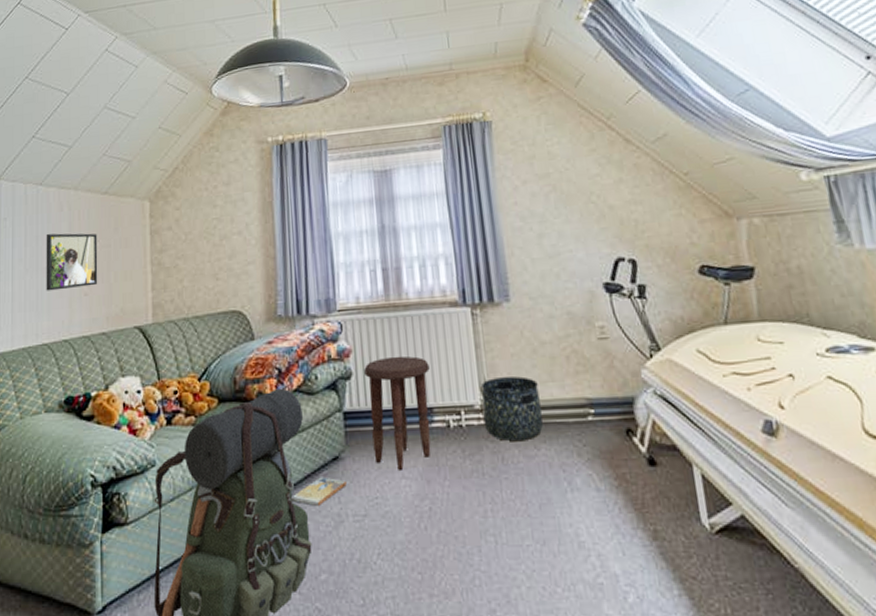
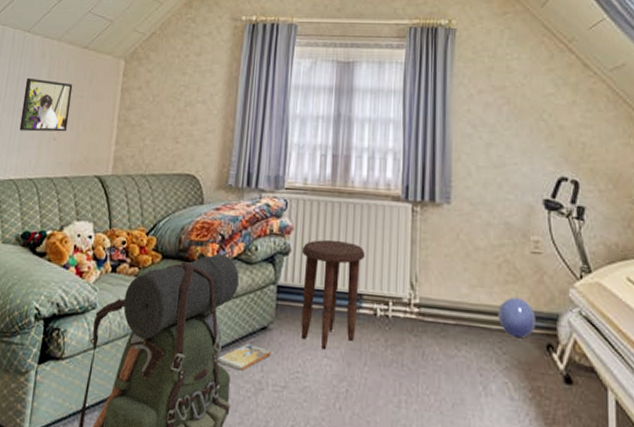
basket: present [481,376,544,441] -> none [410,275,468,339]
ball: none [572,387,613,428] -> present [498,297,536,339]

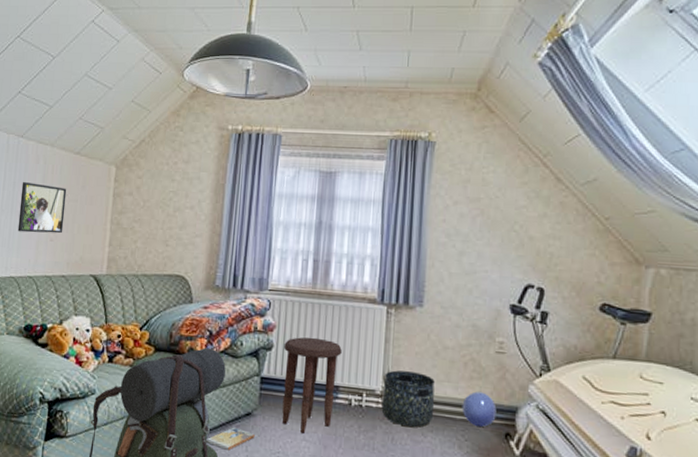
basket: none [410,275,468,339] -> present [381,370,435,427]

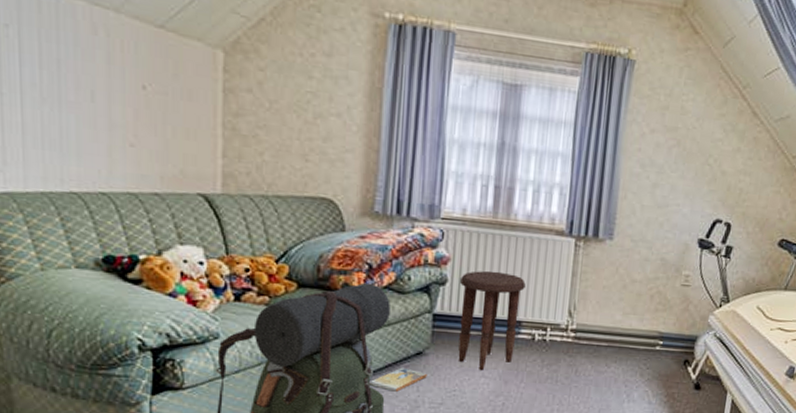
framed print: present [17,182,67,234] -> none [72,60,149,137]
basket: present [381,370,435,427] -> none [566,304,621,358]
ball: present [462,391,497,428] -> none [645,323,678,356]

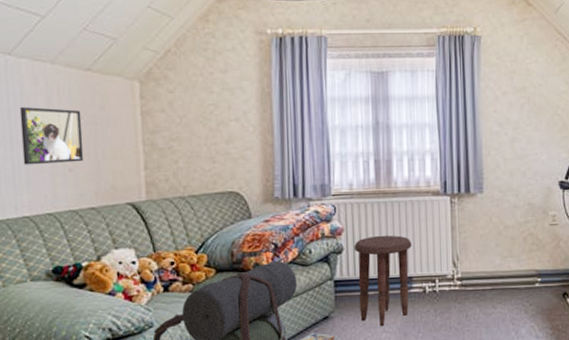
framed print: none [72,60,149,137] -> present [19,107,84,165]

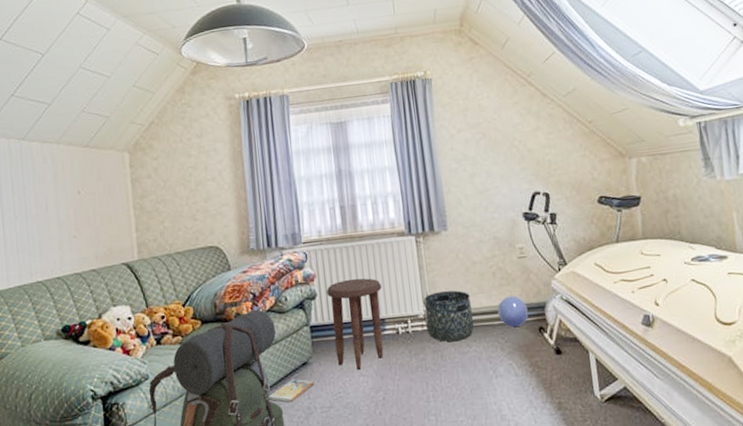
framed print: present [19,107,84,165] -> none [32,182,85,235]
basket: none [453,253,502,302] -> present [424,290,475,342]
ball: none [525,261,554,292] -> present [497,296,529,328]

